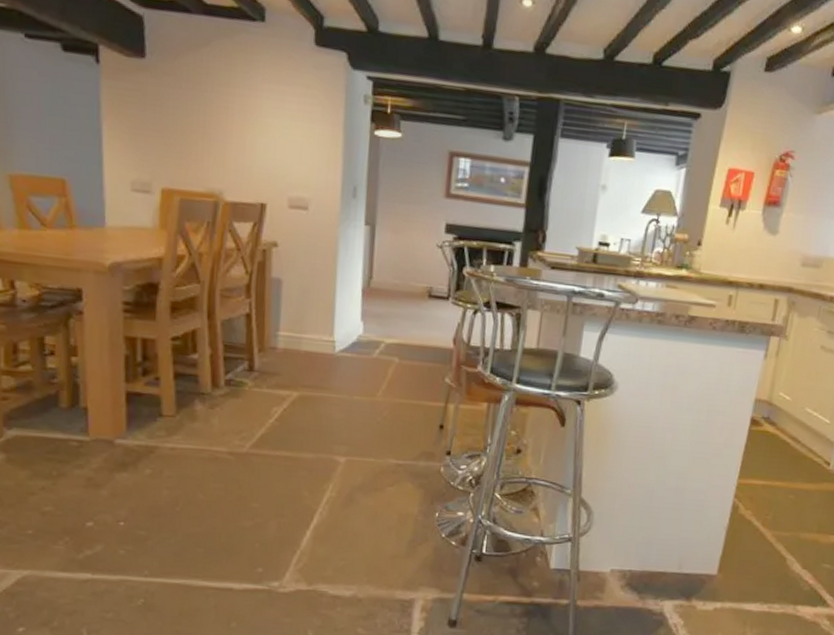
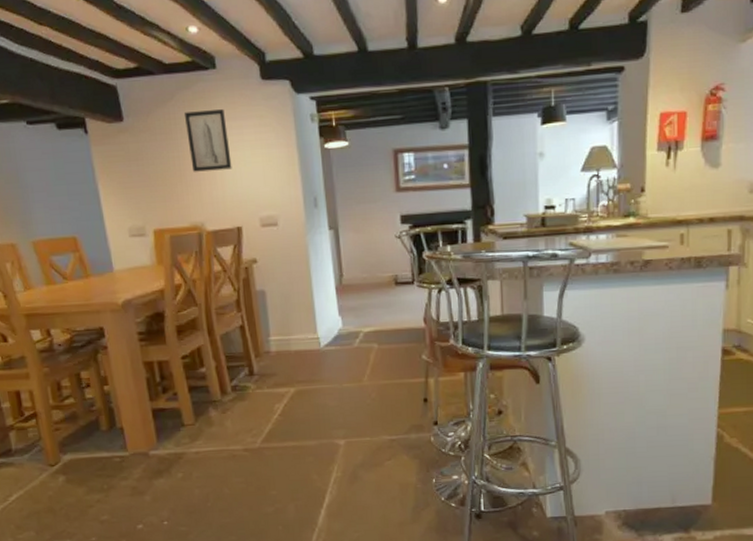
wall art: none [218,63,267,138] -> present [185,109,232,172]

